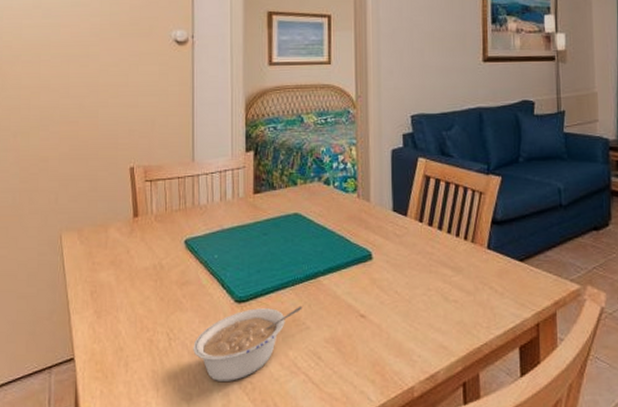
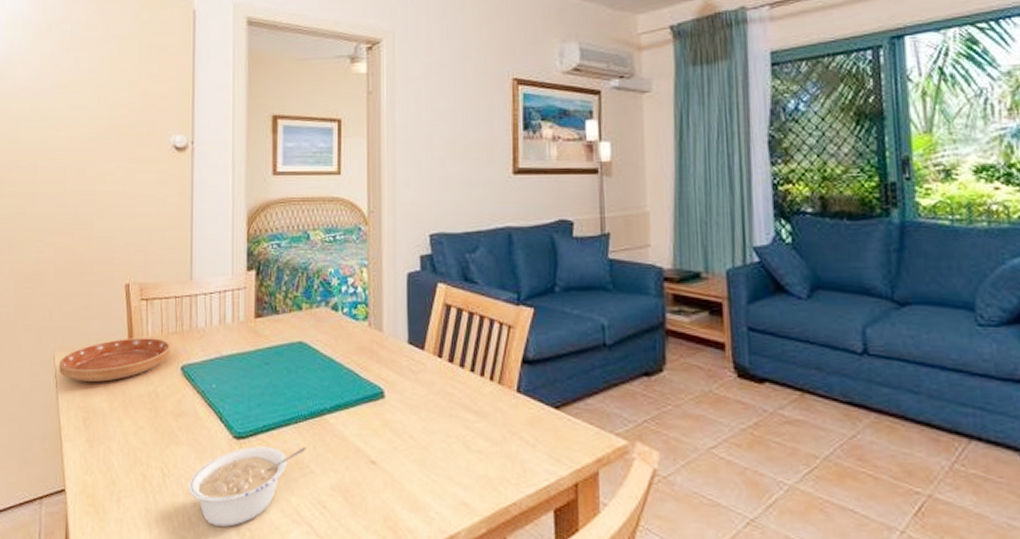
saucer: none [66,216,174,259] -> present [59,338,170,383]

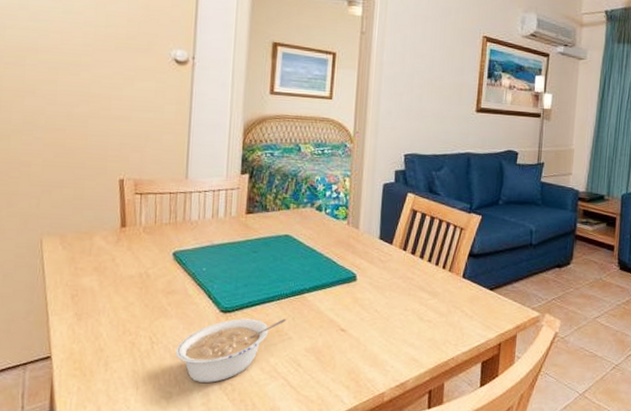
saucer: present [59,338,170,383] -> none [46,226,163,265]

